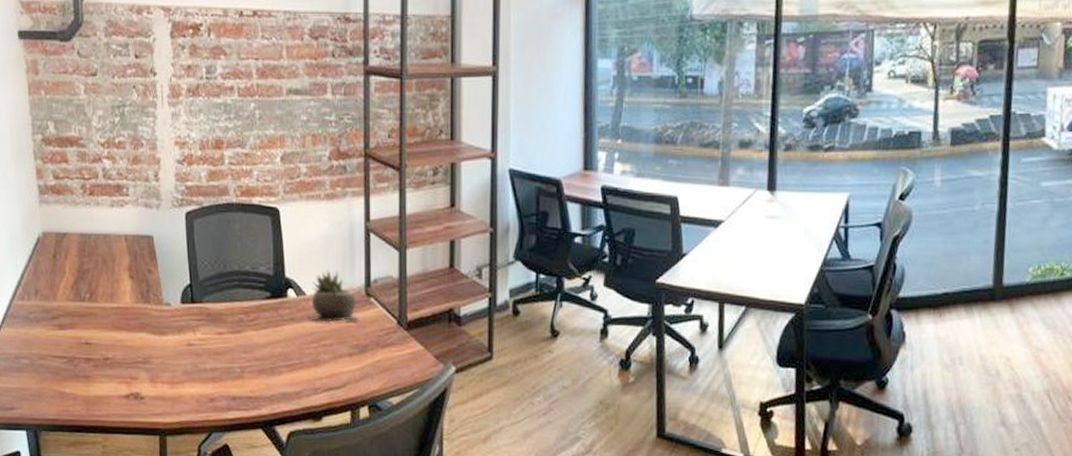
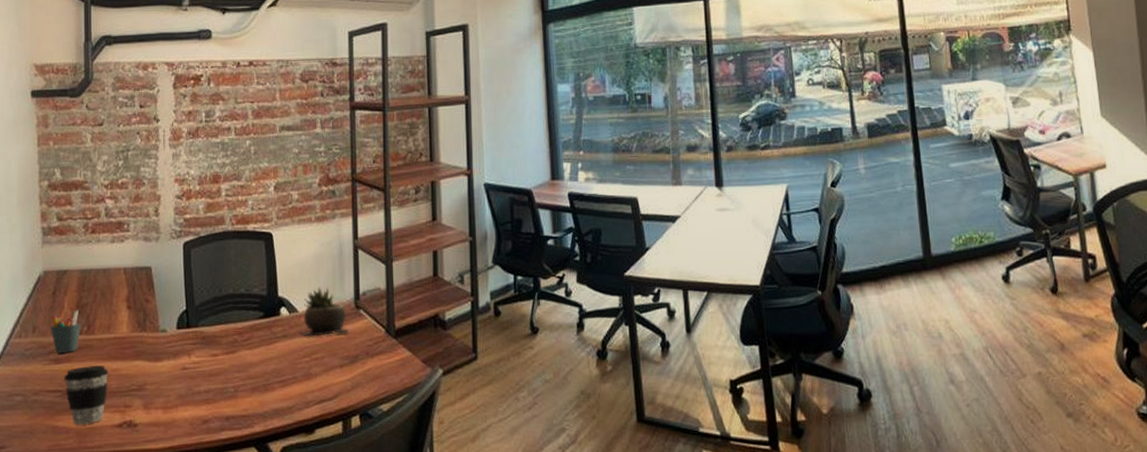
pen holder: none [52,276,83,319] -> present [50,310,81,353]
coffee cup: none [69,334,114,393] -> present [64,365,109,425]

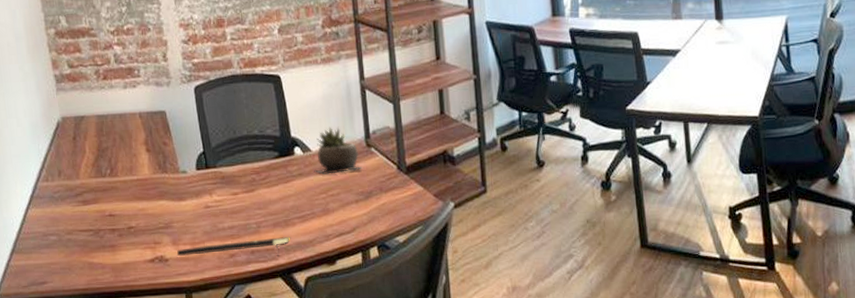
pen holder: present [50,310,81,353] -> none [73,154,104,195]
coffee cup: present [64,365,109,425] -> none [94,206,137,261]
notepad: none [148,401,269,425] -> present [177,236,291,257]

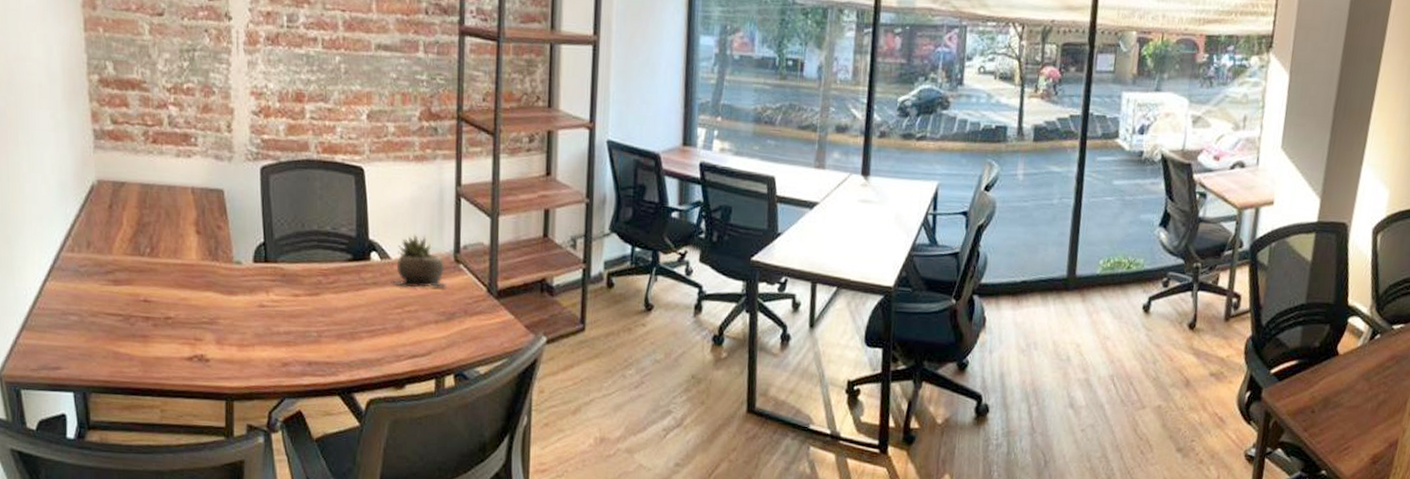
notepad: present [177,236,291,257] -> none [221,348,356,373]

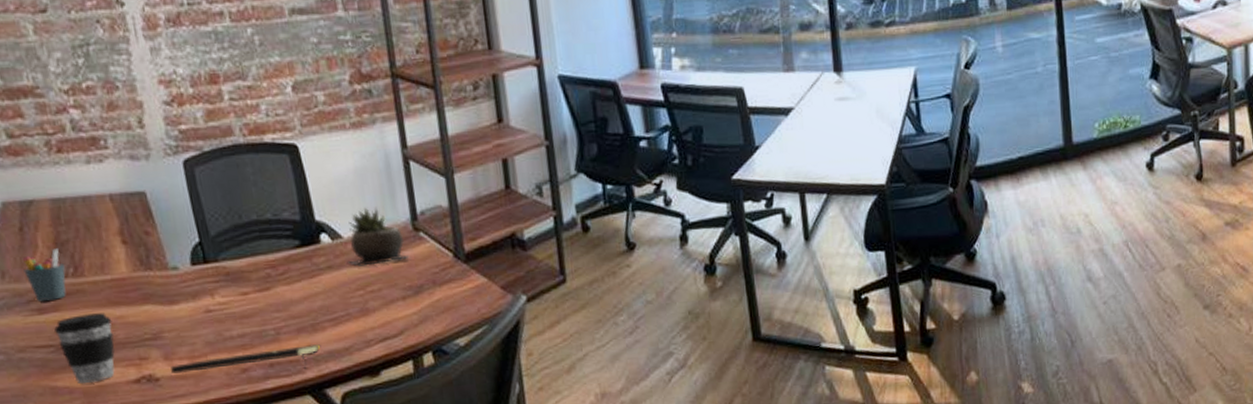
pen holder: none [107,228,143,275] -> present [22,248,66,301]
coffee cup: none [125,291,176,354] -> present [54,313,115,383]
notepad: none [221,348,356,373] -> present [171,343,321,374]

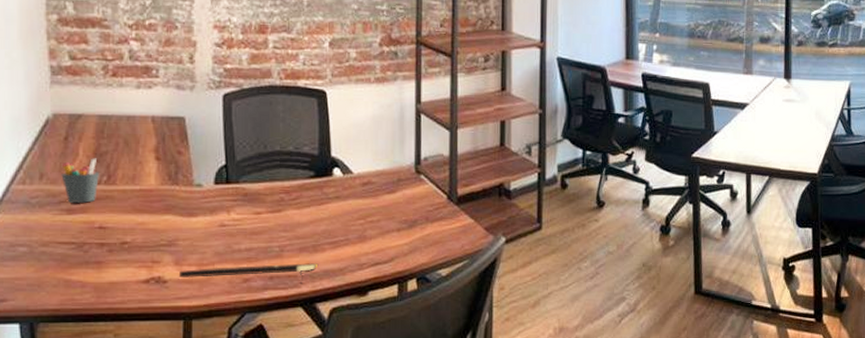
coffee cup: present [54,313,115,383] -> none [79,218,133,279]
succulent plant: present [348,206,411,267] -> none [354,149,410,199]

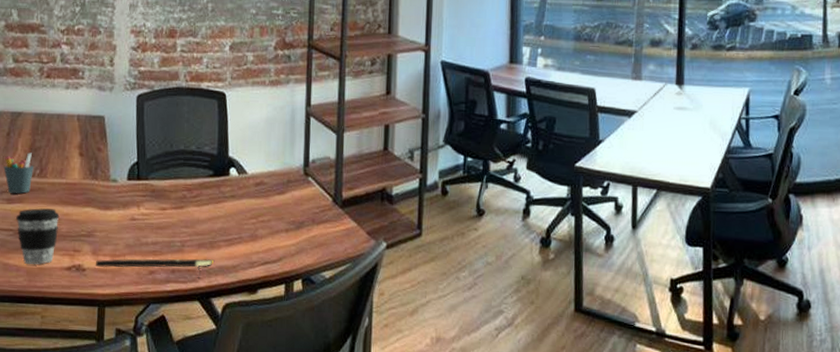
coffee cup: none [79,218,133,279] -> present [16,208,60,265]

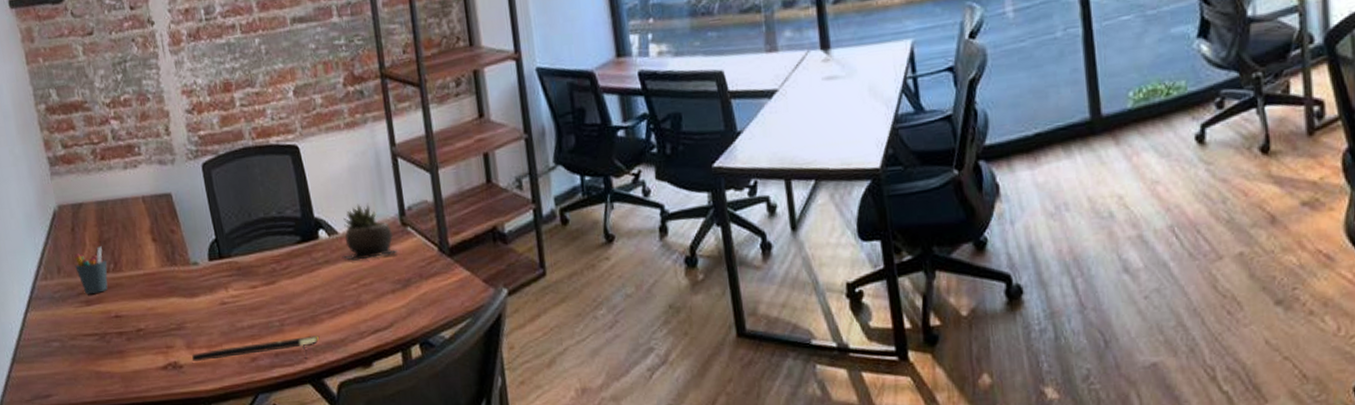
coffee cup: present [16,208,60,265] -> none [98,305,147,369]
succulent plant: none [248,151,299,199] -> present [343,203,400,261]

